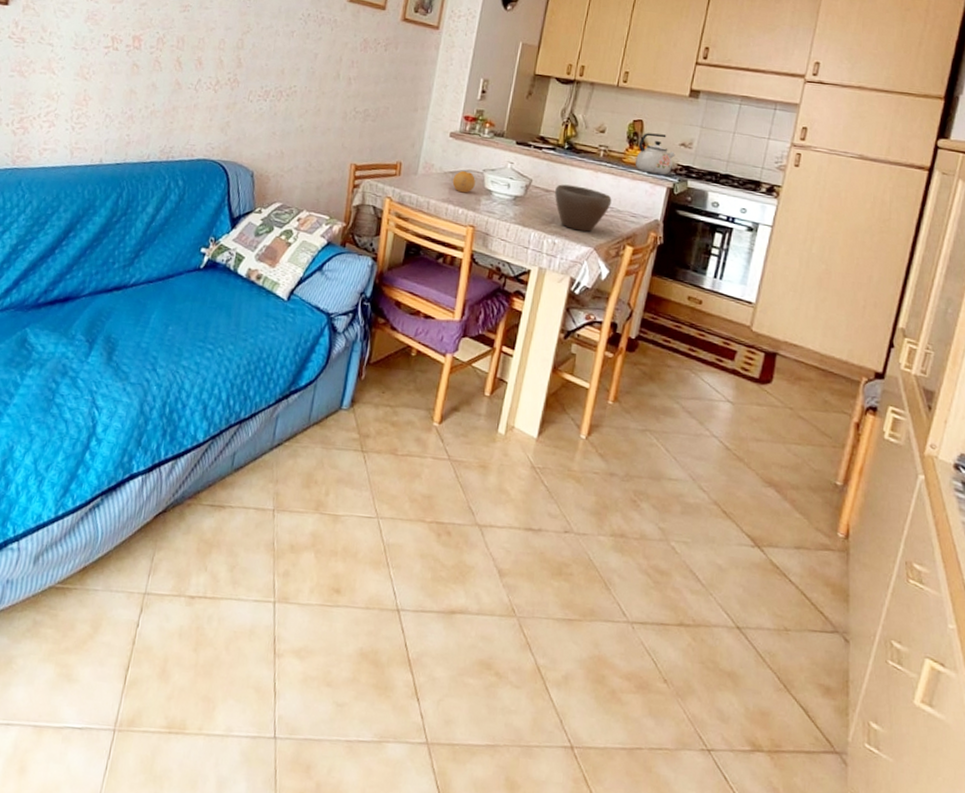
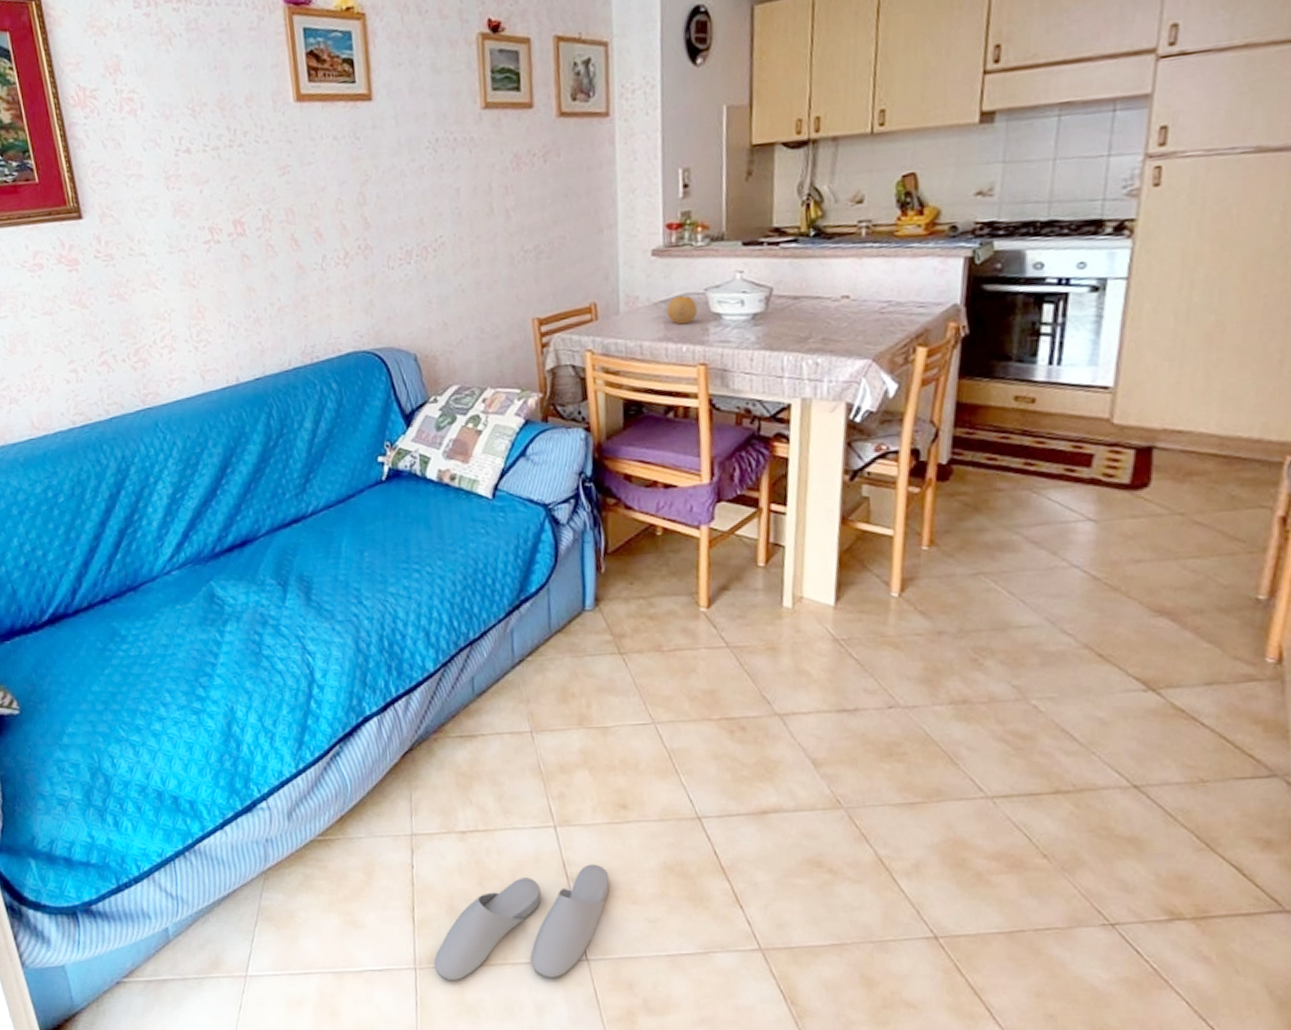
slippers: none [133,642,312,754] -> present [433,864,610,981]
bowl: present [555,184,612,232] -> none [806,282,888,342]
kettle: present [634,132,675,176] -> none [912,185,971,245]

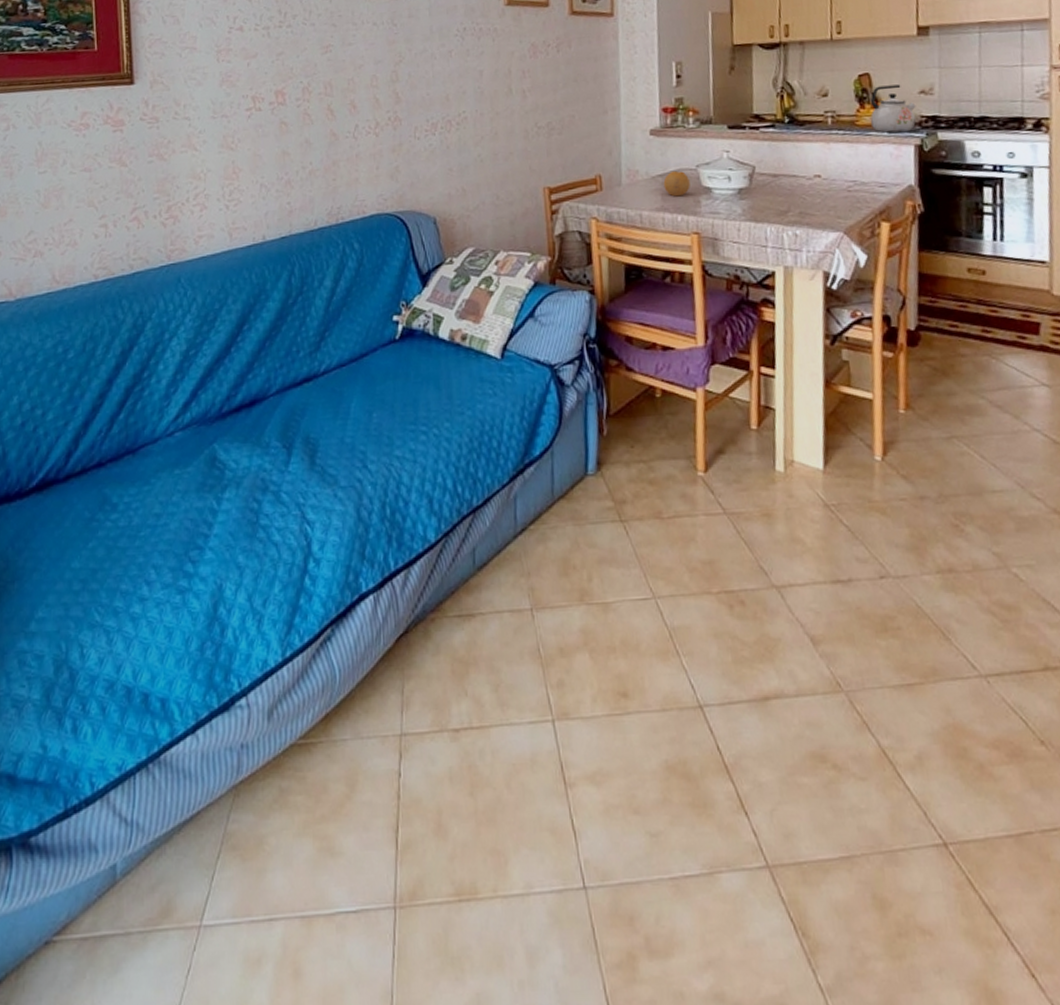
slippers: present [433,864,610,981] -> none [416,765,610,923]
kettle: none [912,185,971,245] -> present [870,84,916,134]

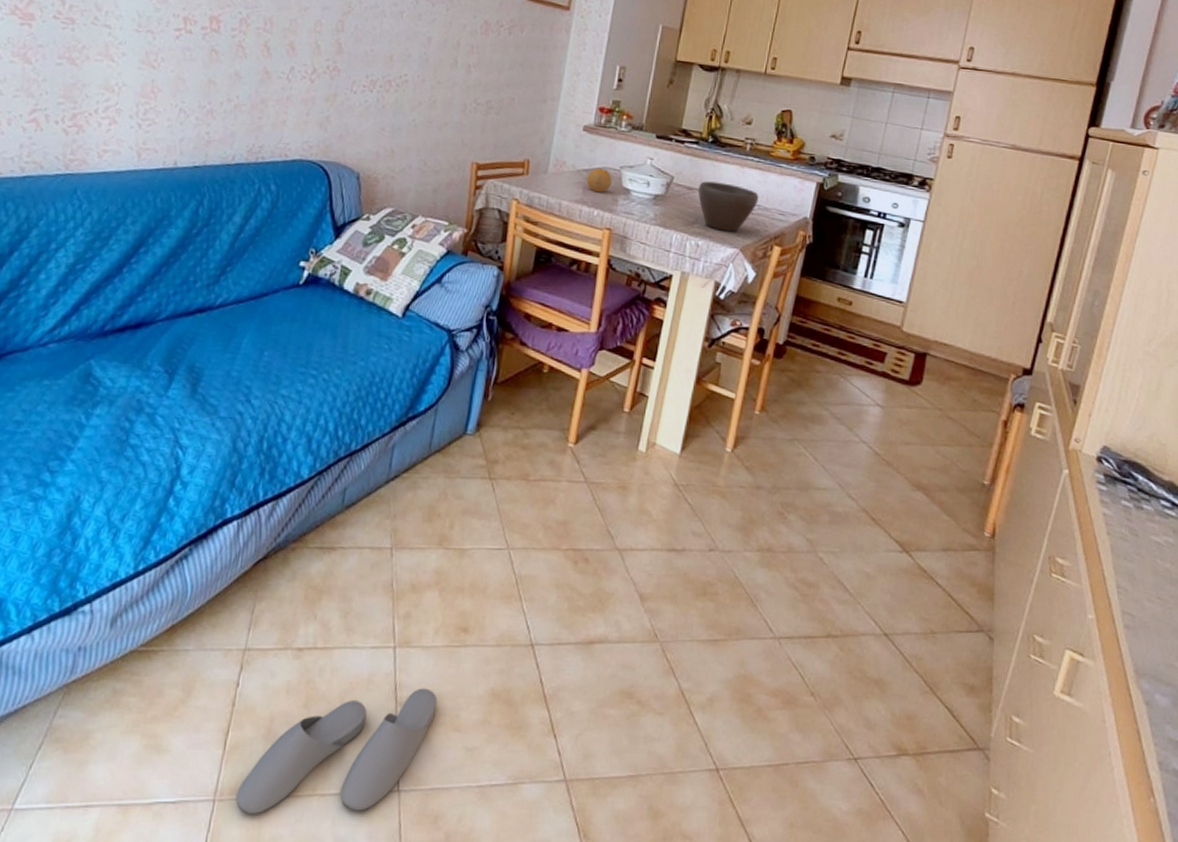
slippers: none [416,765,610,923] -> present [236,688,438,815]
bowl: none [784,163,853,216] -> present [698,181,759,232]
kettle: present [870,84,916,134] -> none [783,124,826,170]

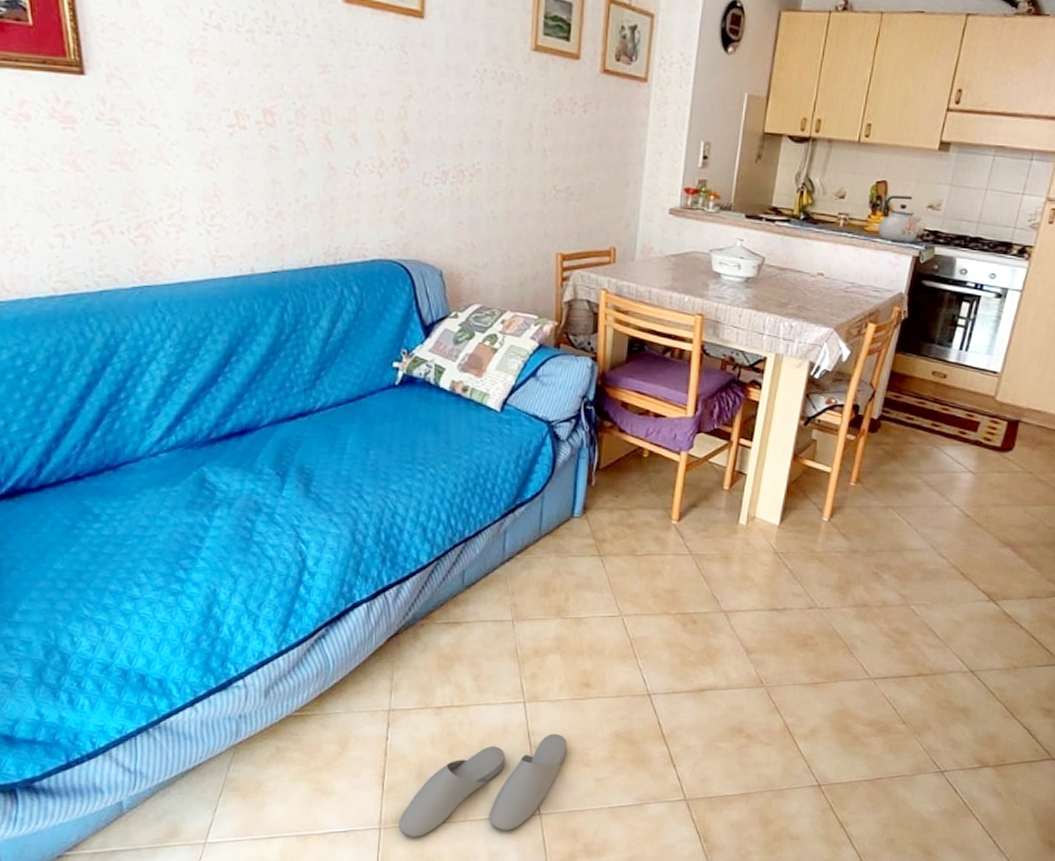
fruit: present [586,167,612,193] -> none [675,252,701,278]
bowl: present [698,181,759,232] -> none [791,260,853,311]
kettle: none [783,124,826,170] -> present [878,195,922,243]

